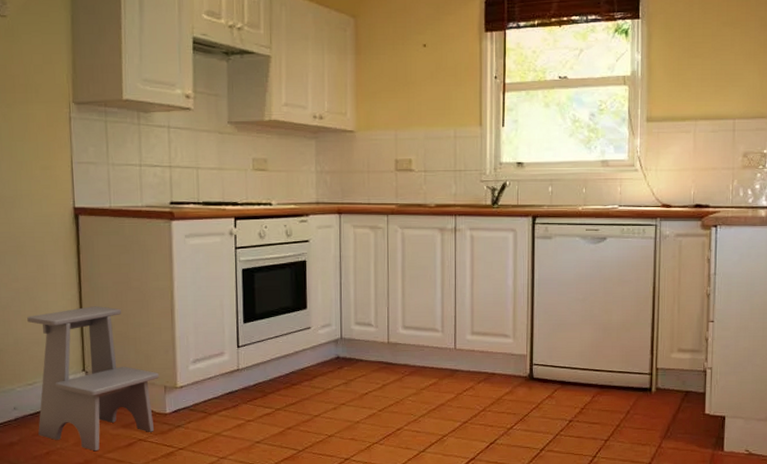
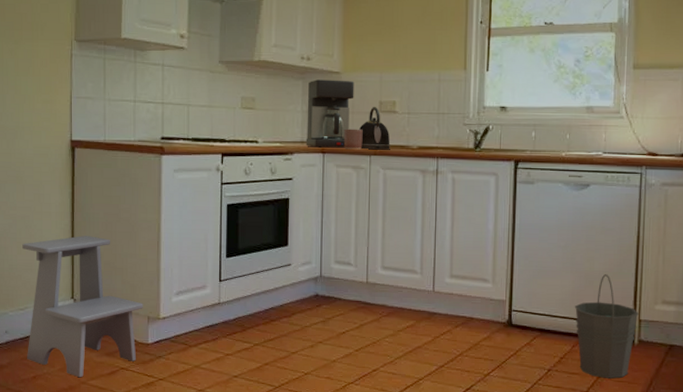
coffee maker: none [321,138,369,209] -> present [305,79,354,149]
mug: none [359,188,380,209] -> present [343,128,363,150]
kettle: none [375,164,408,209] -> present [358,106,390,150]
bucket: none [593,325,656,426] -> present [574,274,639,379]

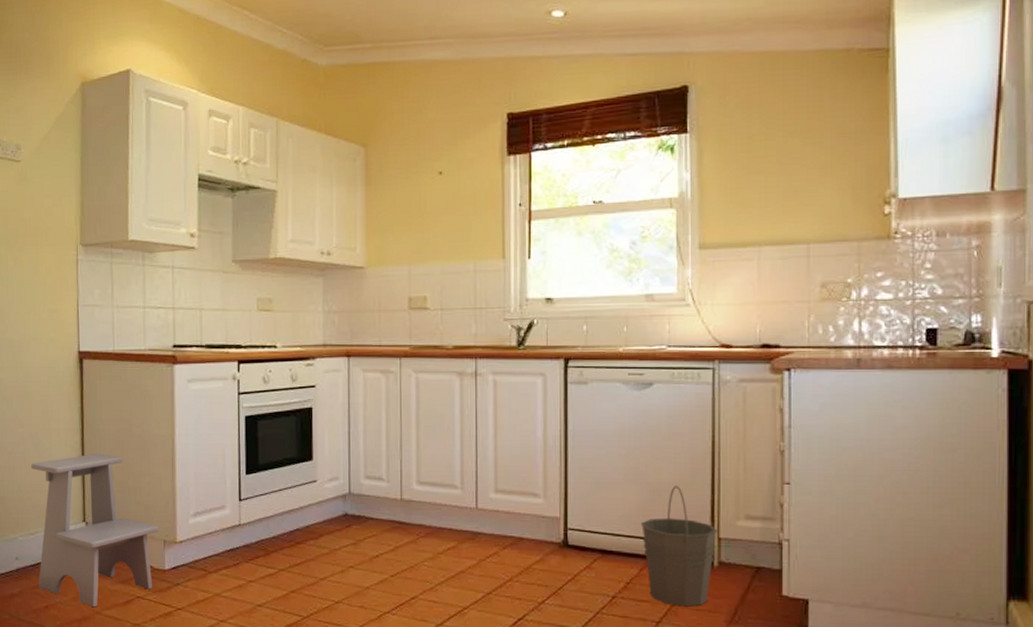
coffee maker: present [305,79,354,149] -> none [328,275,380,352]
mug: present [343,128,363,150] -> none [370,328,392,352]
kettle: present [358,106,390,150] -> none [386,303,422,351]

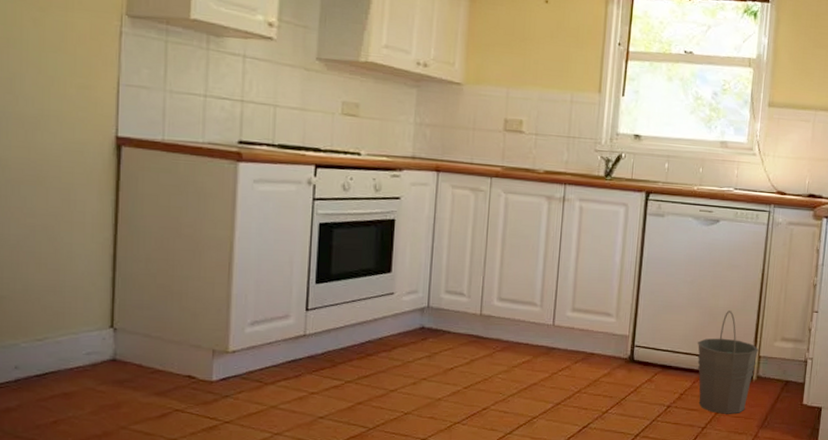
step stool: present [31,453,159,608] -> none [43,252,207,422]

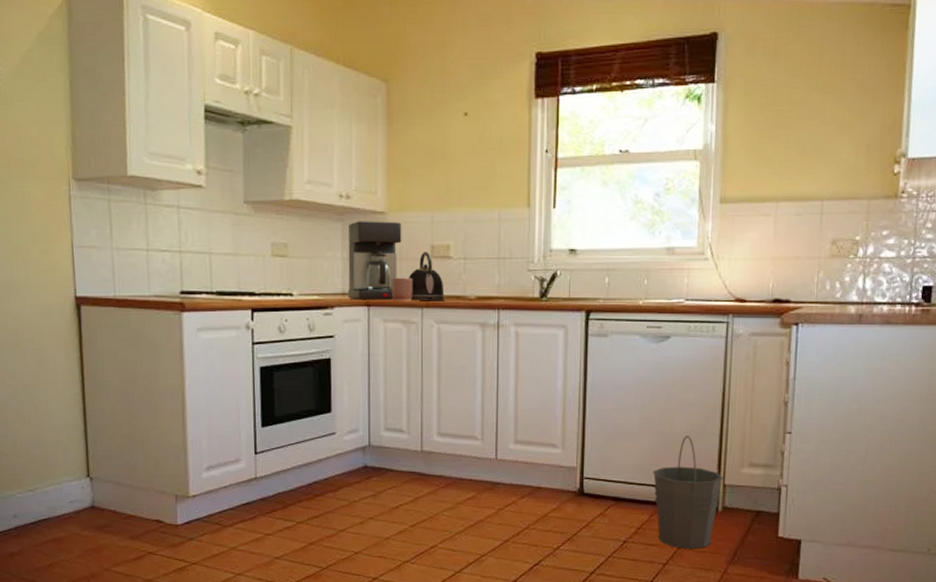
coffee maker: none [417,89,477,167] -> present [347,221,402,301]
mug: none [461,146,485,170] -> present [391,277,413,301]
kettle: none [479,123,515,173] -> present [408,251,445,301]

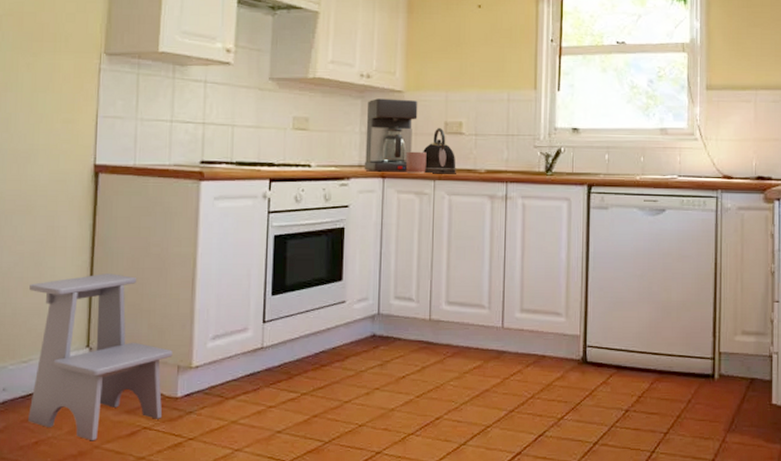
step stool: none [26,406,170,564] -> present [28,273,173,441]
bucket: present [652,436,723,549] -> none [652,304,718,417]

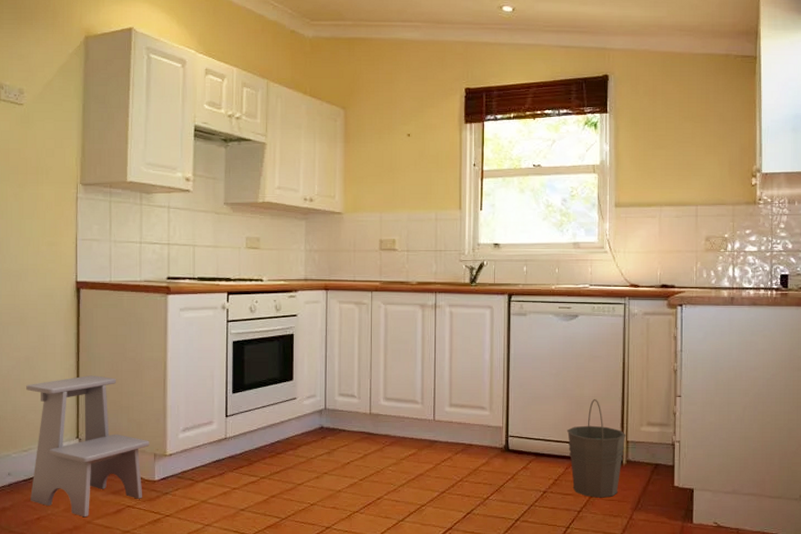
coffee maker: present [364,98,418,173] -> none [309,220,356,286]
mug: present [405,151,427,174] -> none [346,266,364,286]
kettle: present [422,127,456,174] -> none [360,244,391,286]
bucket: none [652,304,718,417] -> present [566,399,626,498]

